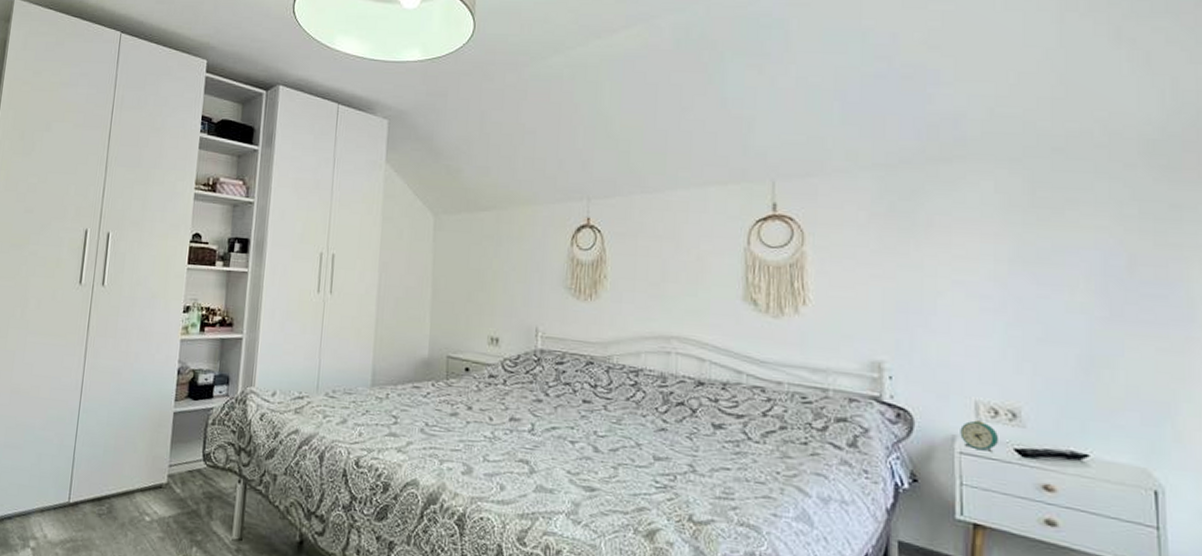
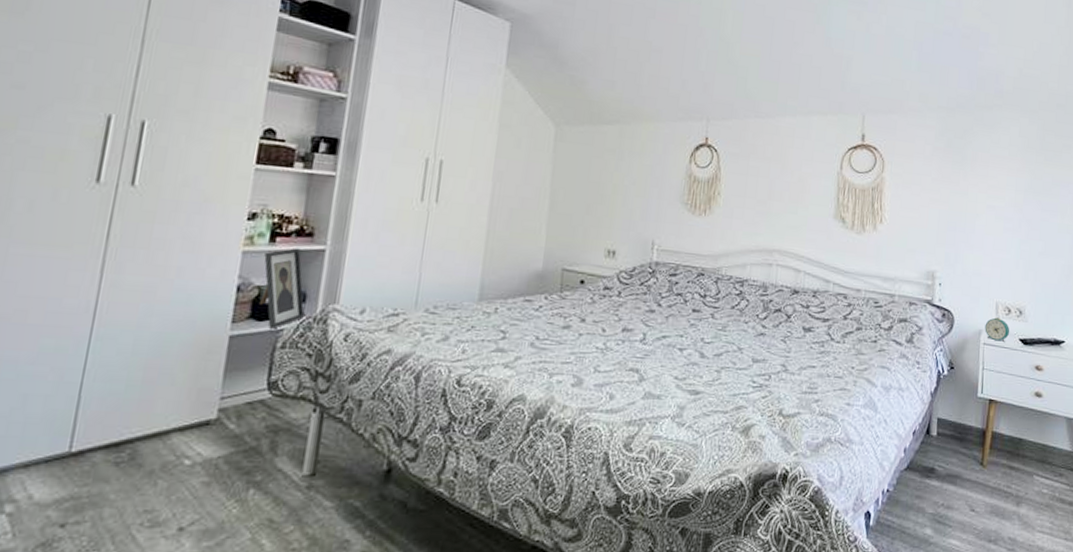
picture frame: none [195,336,228,407] -> present [260,248,305,329]

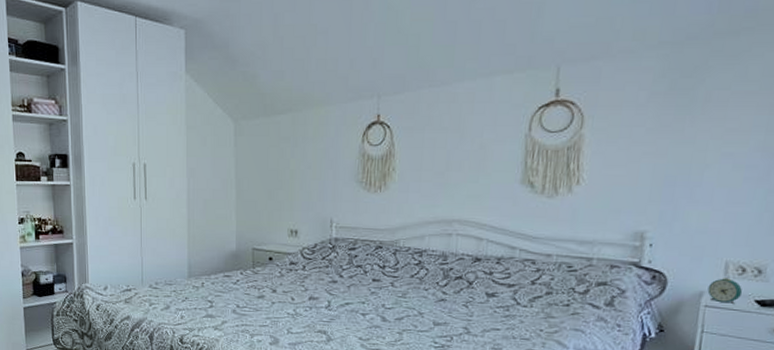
picture frame: present [260,248,305,329] -> none [34,242,67,302]

